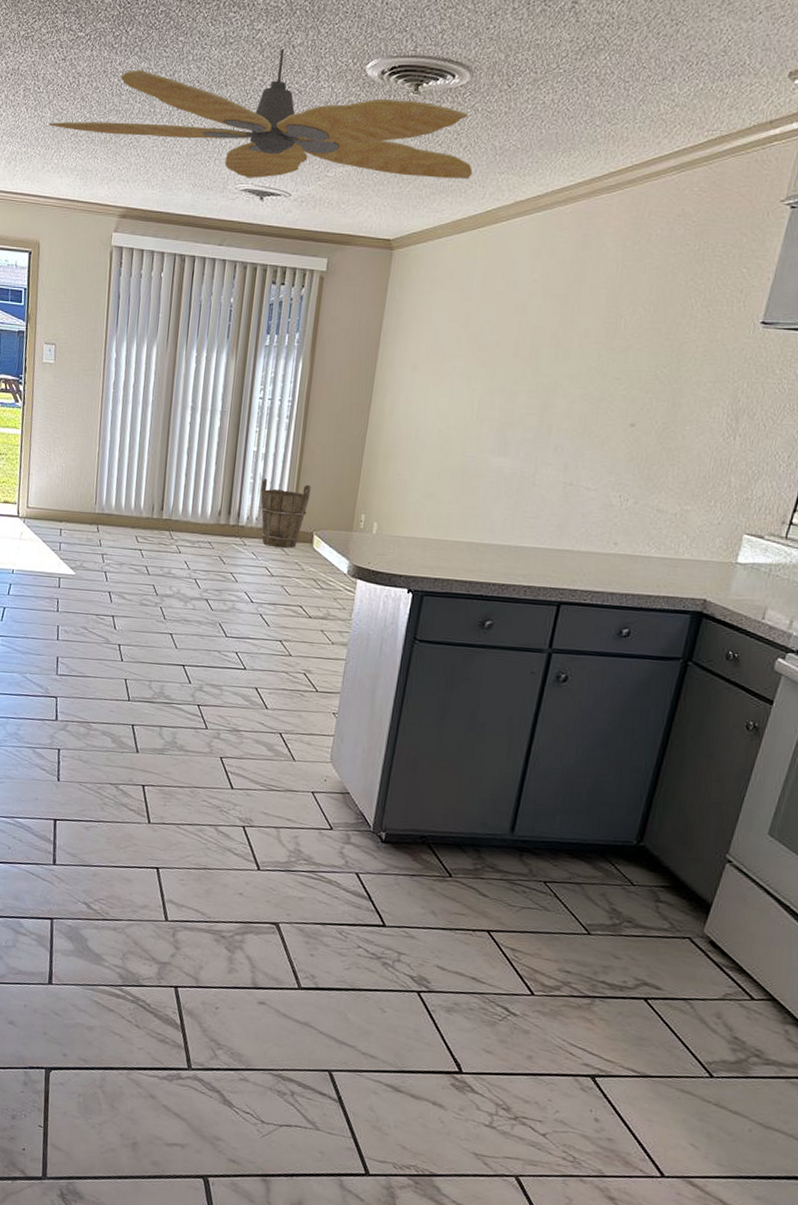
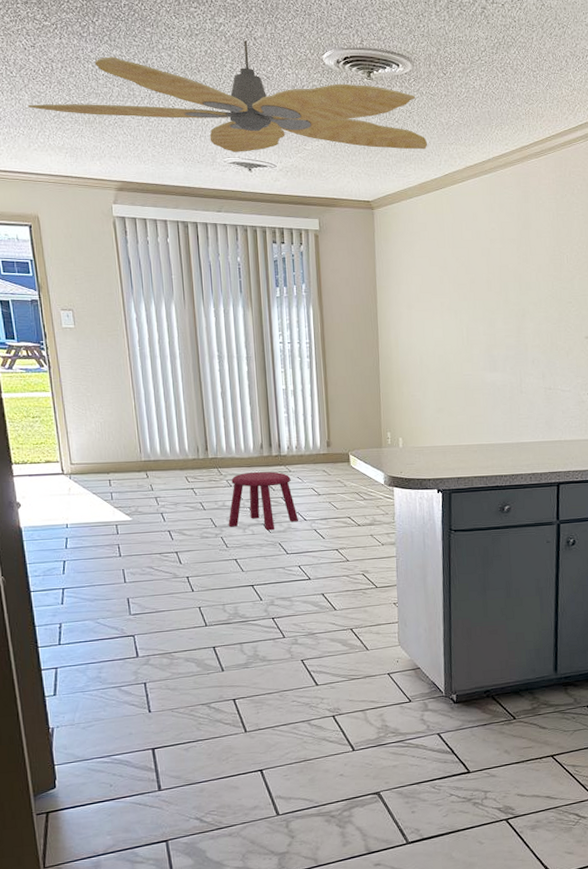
stool: none [170,540,245,608] -> present [228,472,298,531]
bucket: present [260,478,311,548] -> none [295,412,340,470]

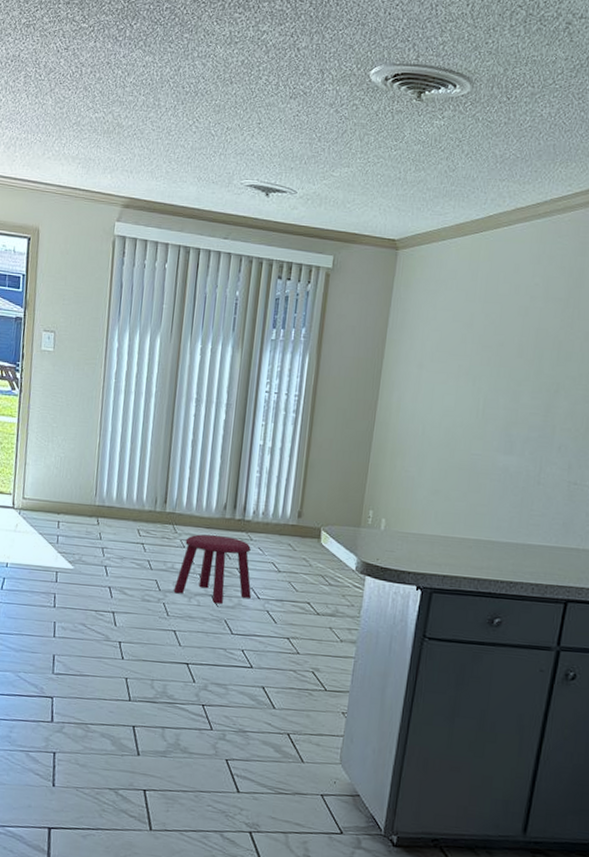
ceiling fan: present [27,40,427,152] -> none [49,51,474,185]

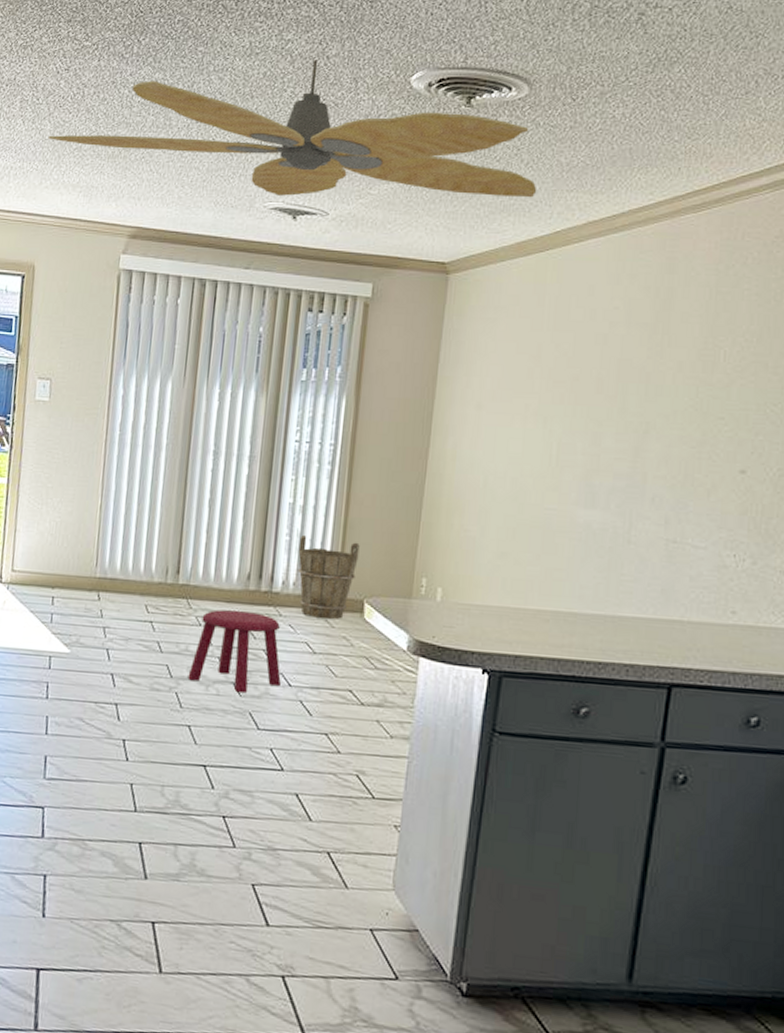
ceiling fan: none [49,51,474,185] -> present [48,60,536,198]
bucket: none [266,473,318,544] -> present [298,535,360,619]

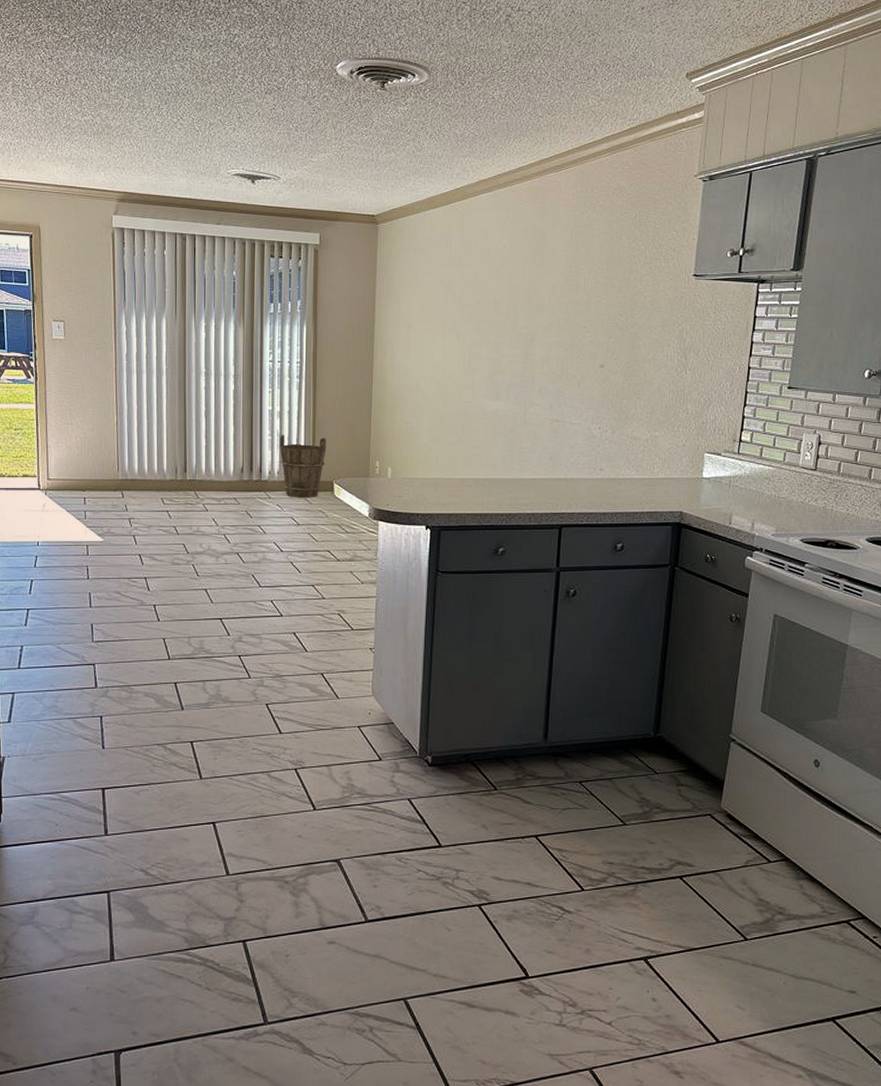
ceiling fan: present [48,60,536,198] -> none [40,51,439,164]
stool: present [188,609,281,693] -> none [201,497,274,561]

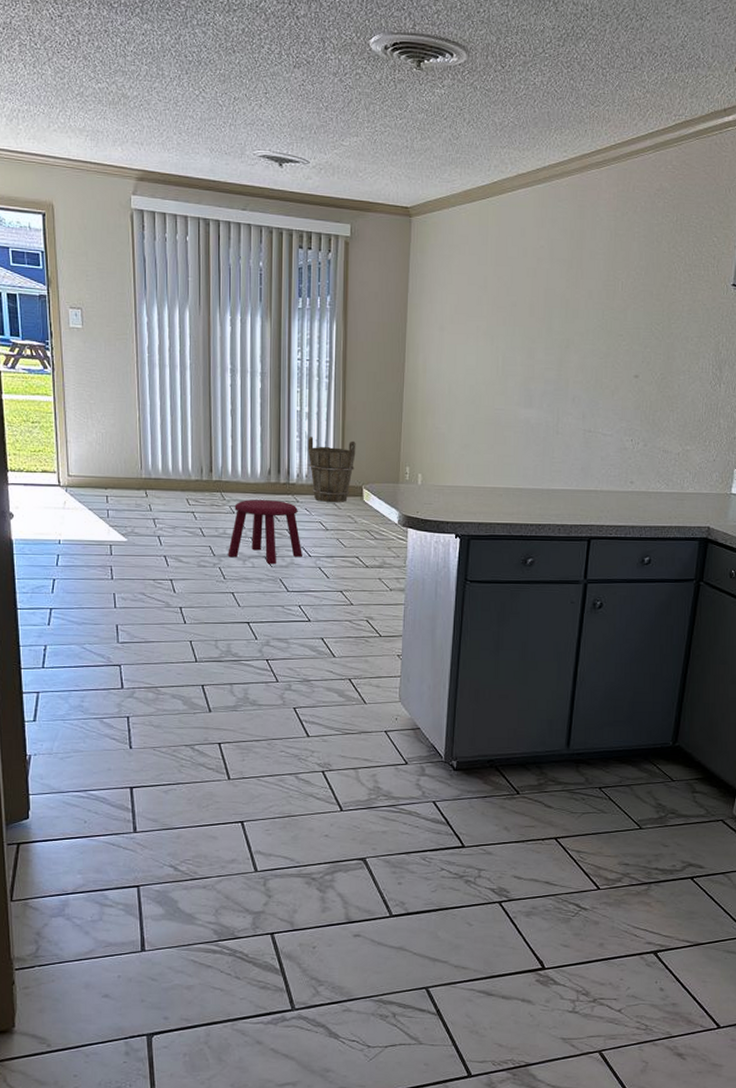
stool: none [201,497,274,561] -> present [228,500,302,565]

